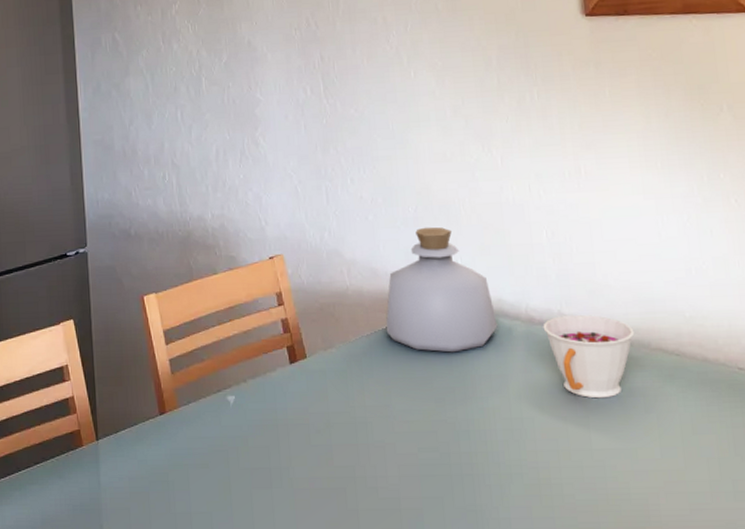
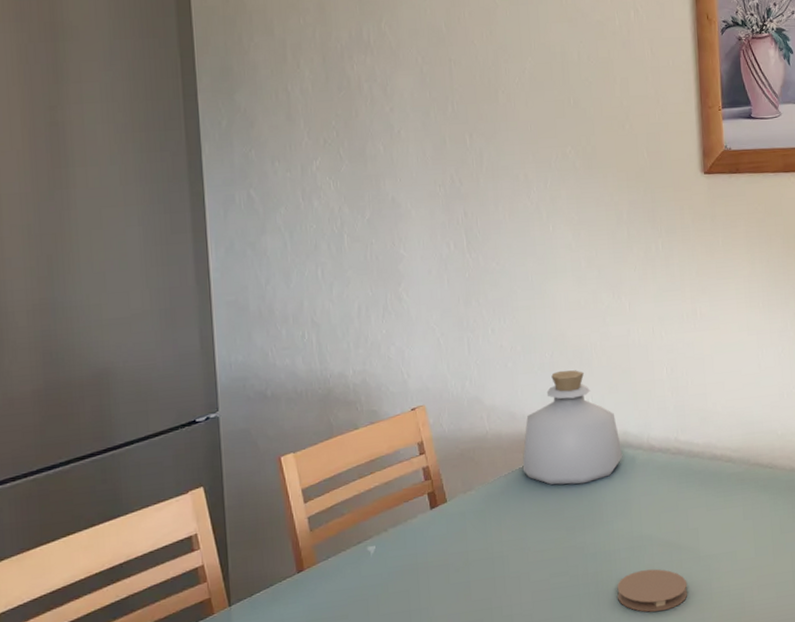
coaster: none [494,457,579,507] -> present [617,569,688,612]
teacup: present [543,314,635,399] -> none [661,439,737,512]

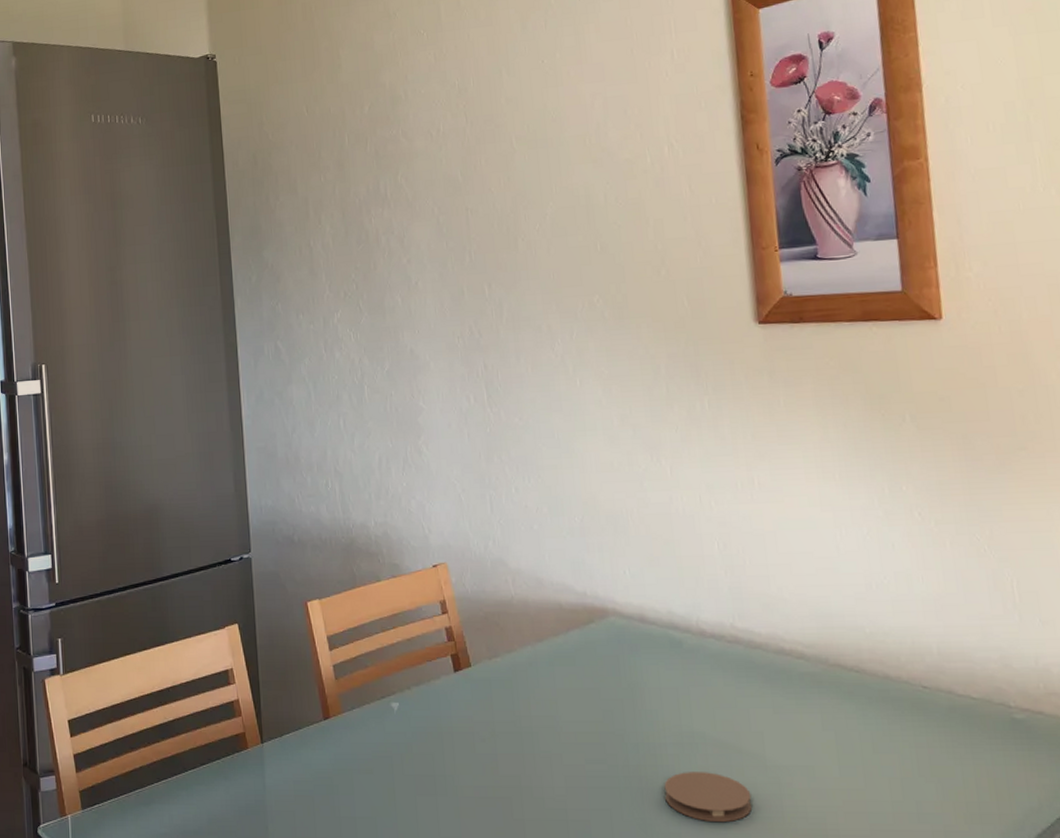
bottle: present [522,370,623,485] -> none [552,537,668,664]

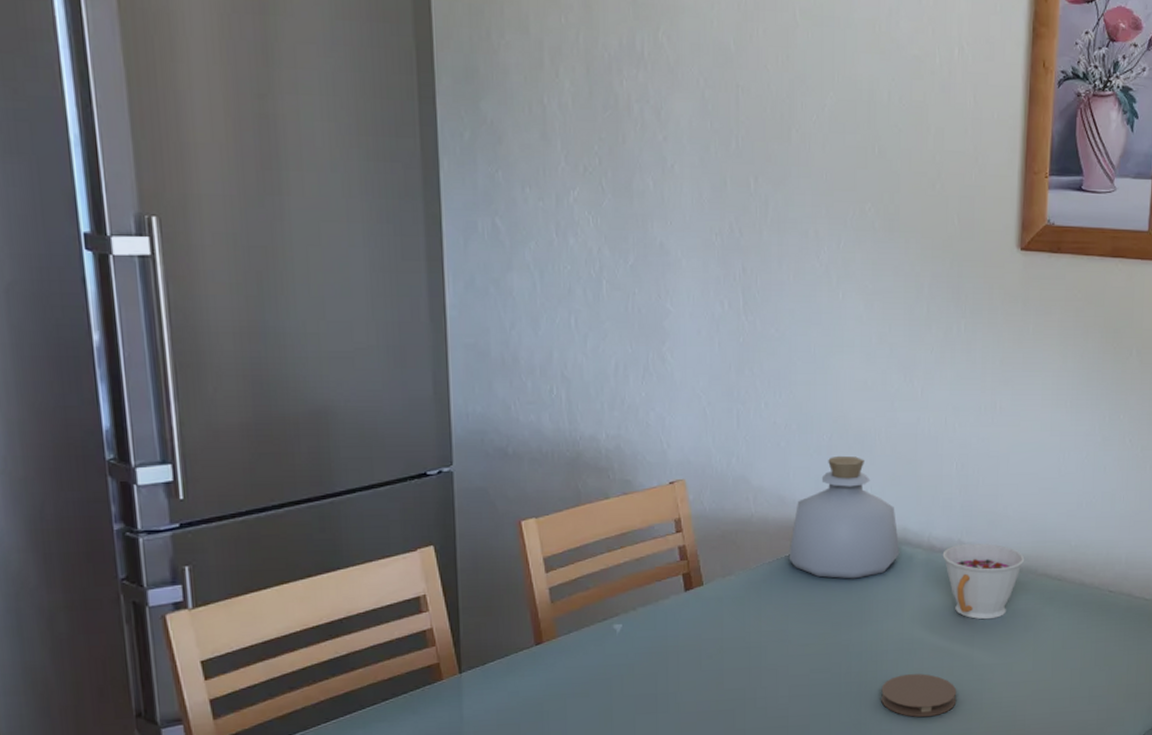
bottle: none [552,537,668,664] -> present [789,455,900,579]
teacup: none [714,628,811,714] -> present [942,543,1025,620]

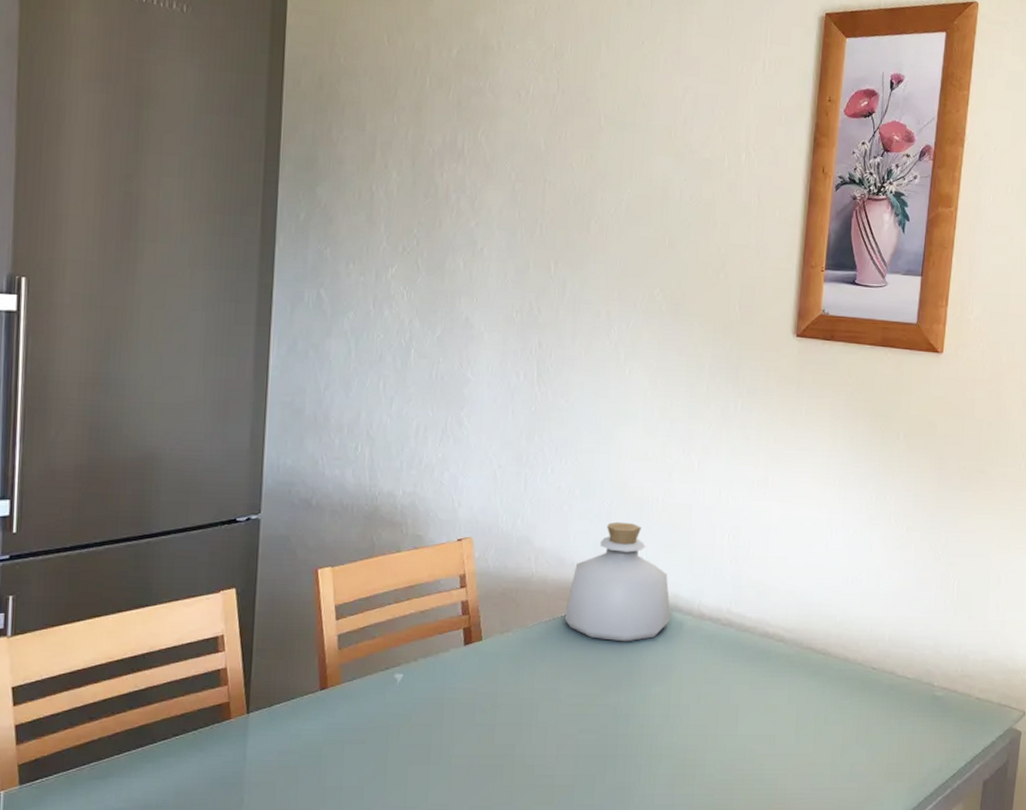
coaster: present [881,673,957,717] -> none [645,740,720,785]
teacup: present [942,543,1025,620] -> none [711,613,791,690]

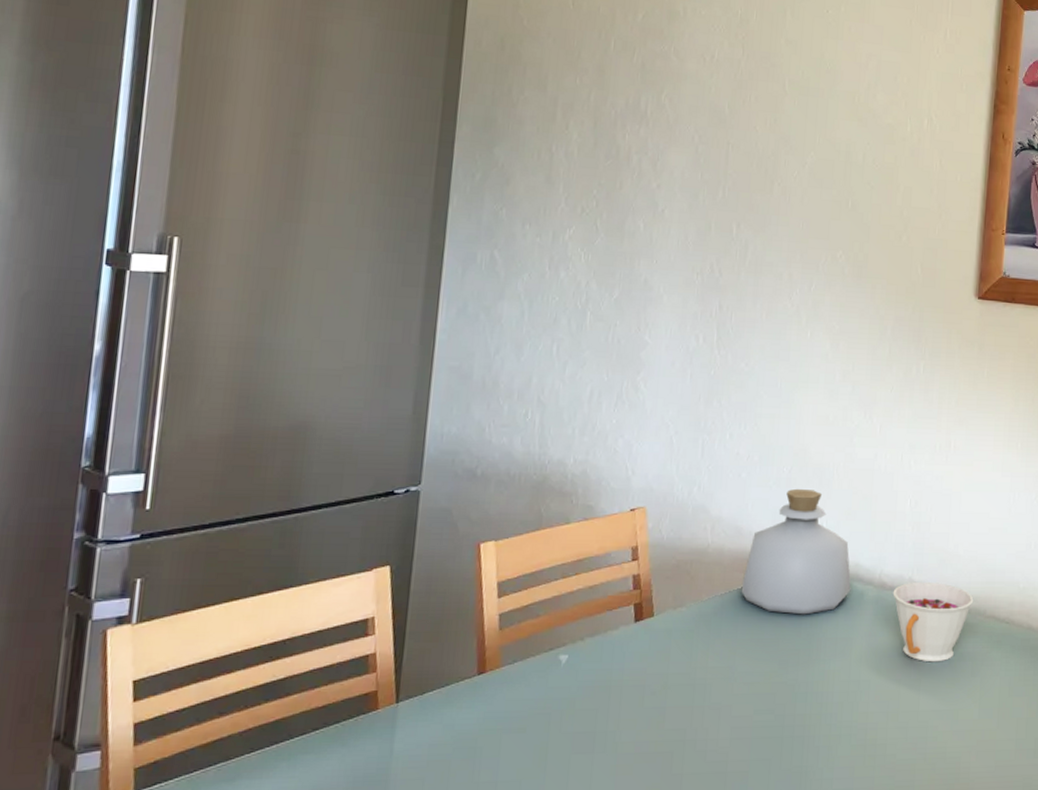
teacup: none [711,613,791,690] -> present [893,581,974,662]

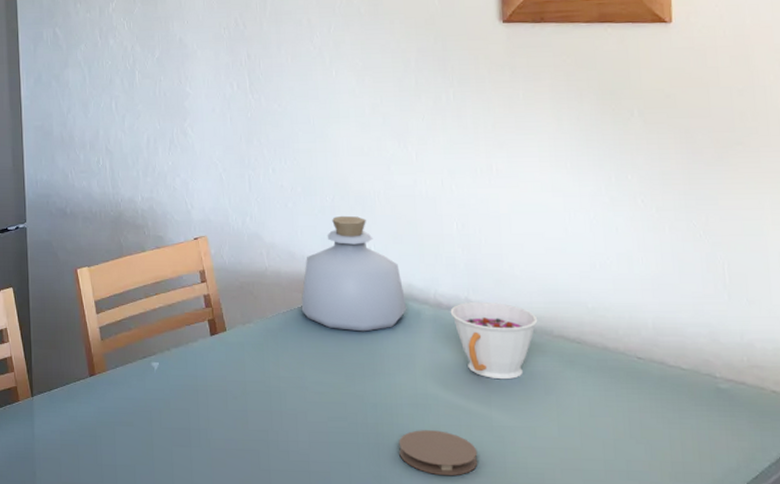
coaster: none [824,718,901,767] -> present [398,430,478,476]

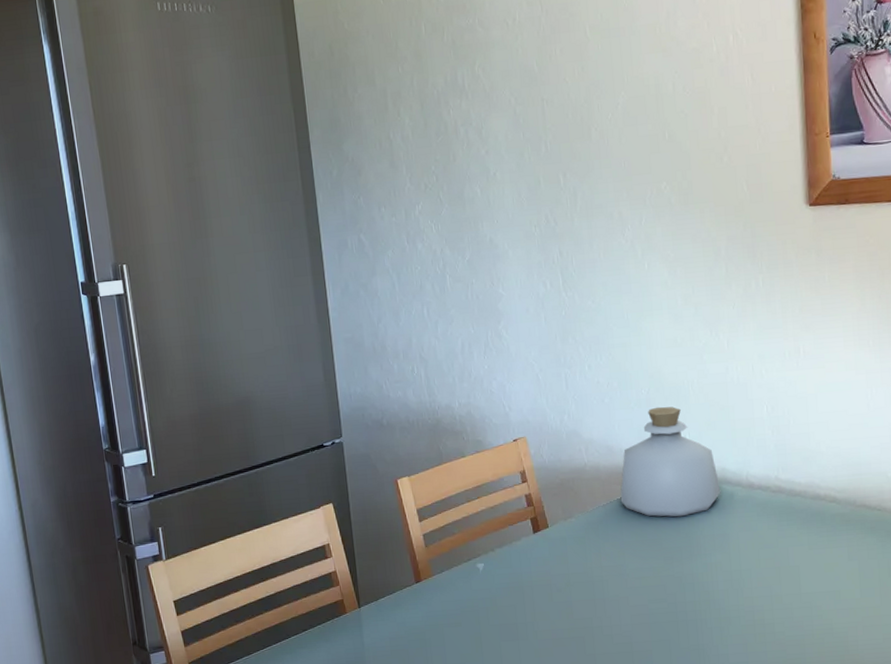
coaster: present [398,430,478,476] -> none [715,602,788,643]
teacup: present [450,301,538,380] -> none [761,479,842,550]

